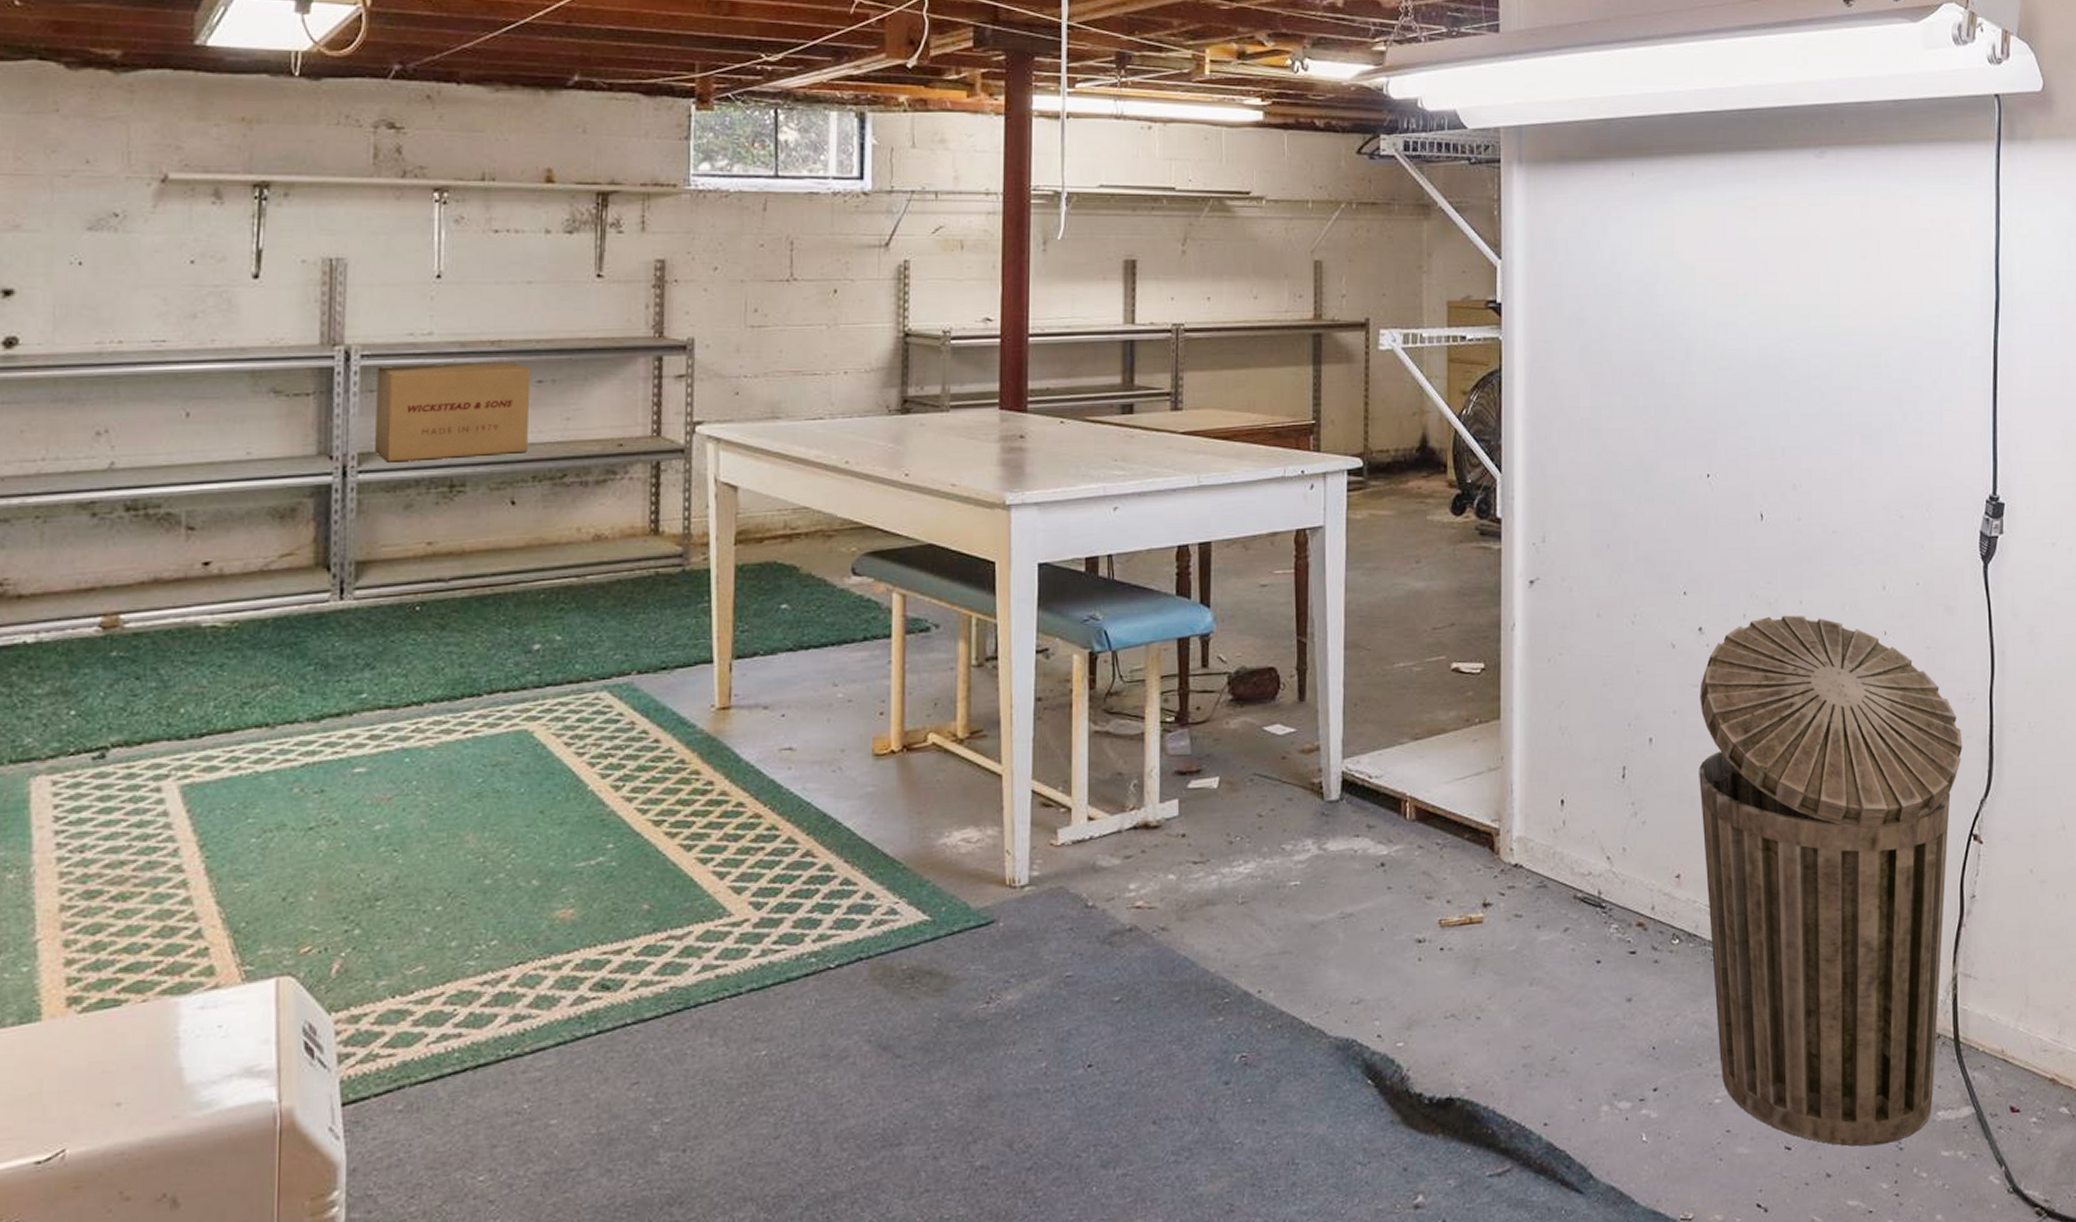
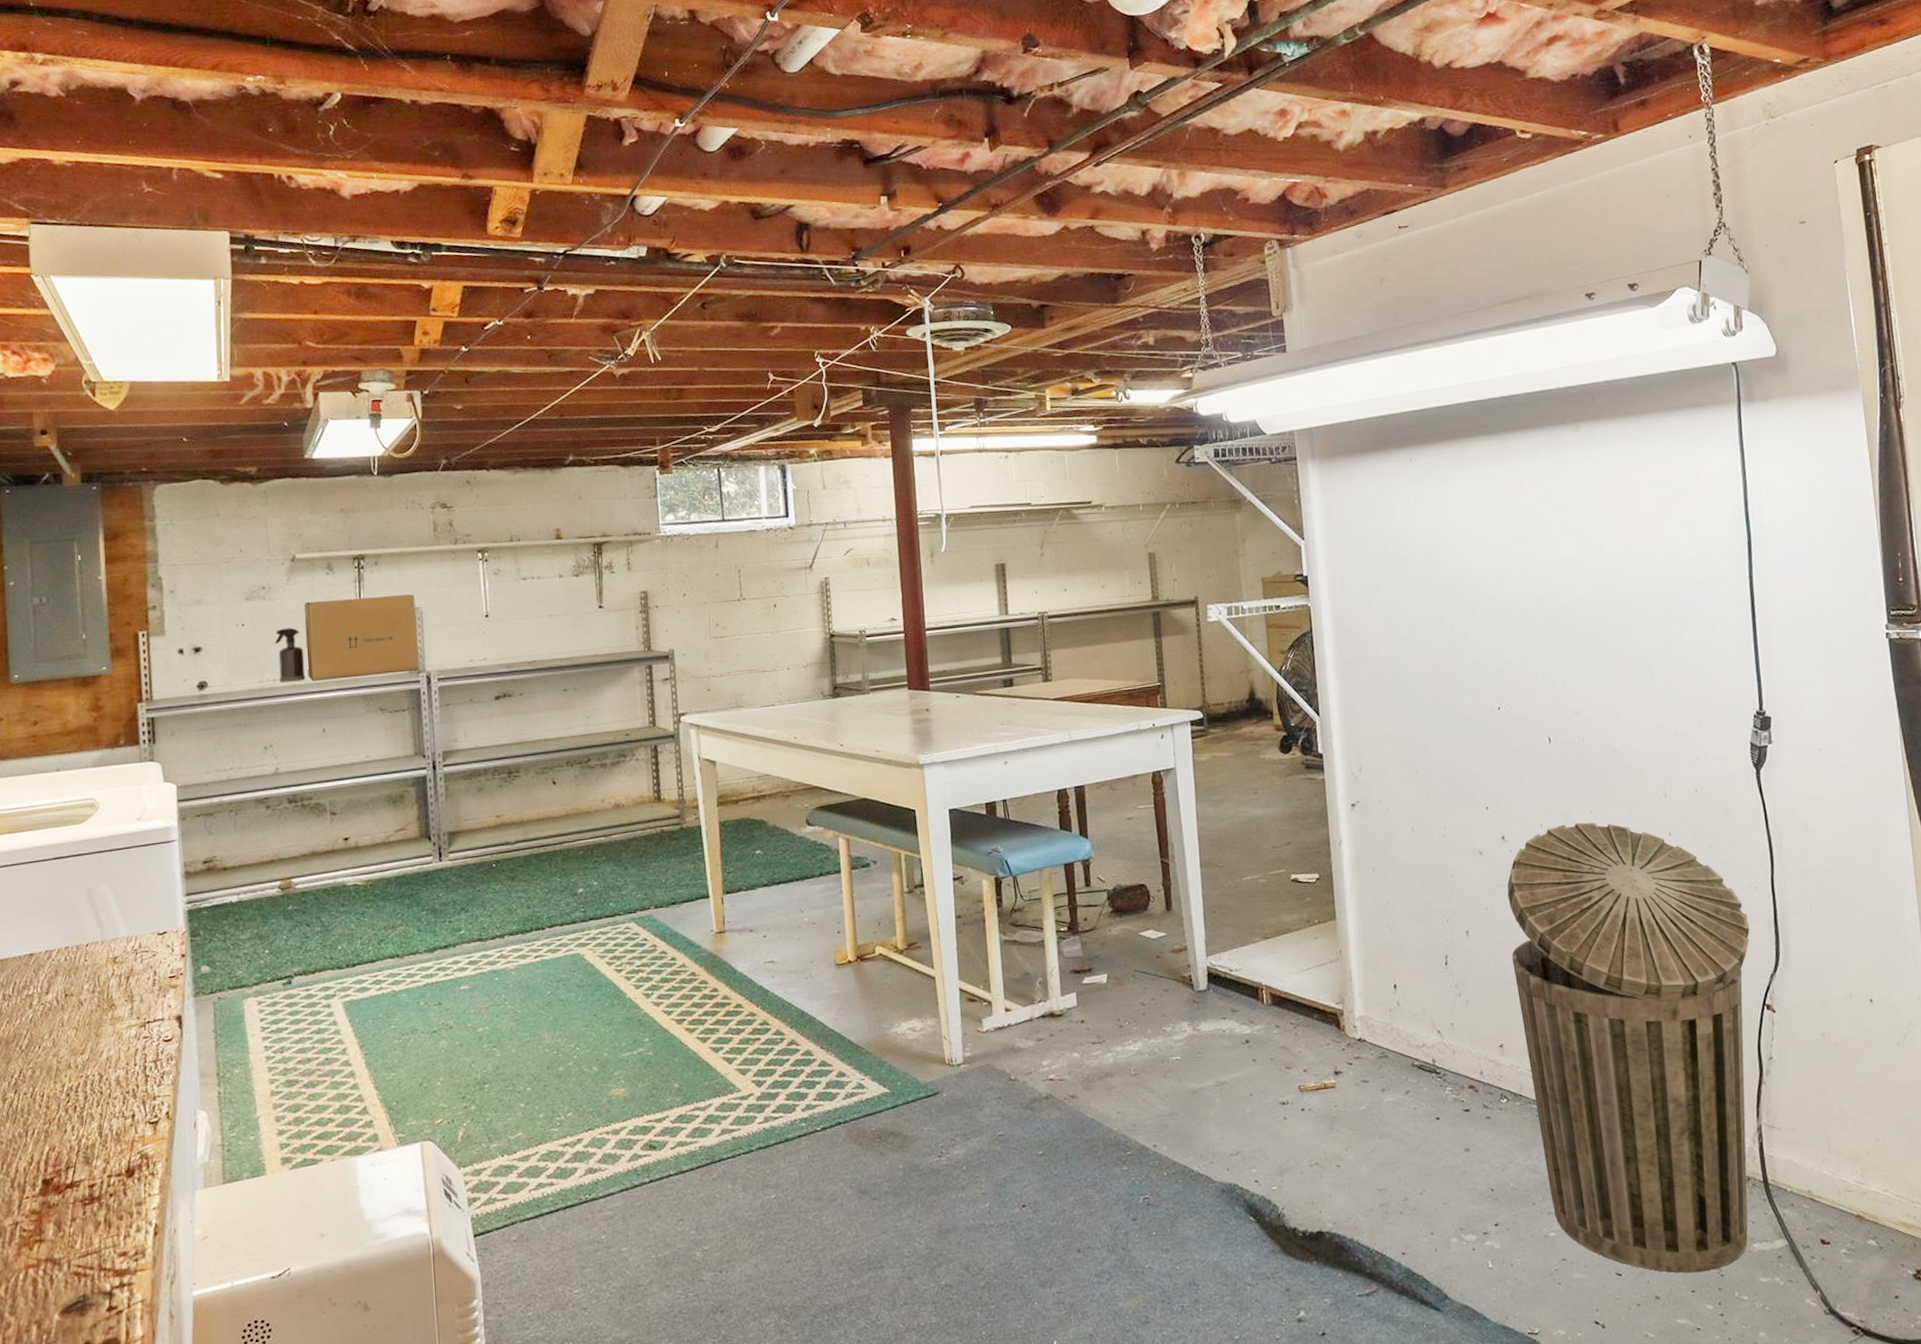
spray bottle: none [125,272,169,347] -> present [274,627,306,683]
box: none [171,238,338,347] -> present [303,594,419,681]
box: present [374,362,531,462] -> none [450,676,561,757]

